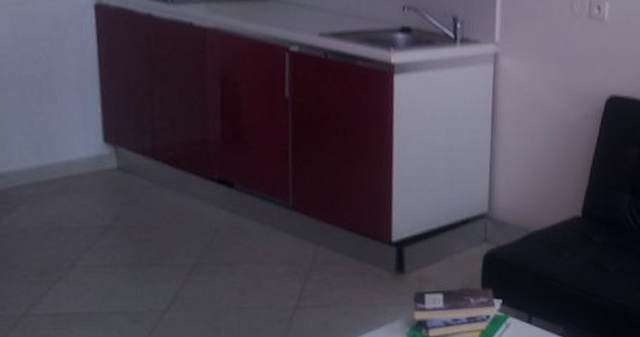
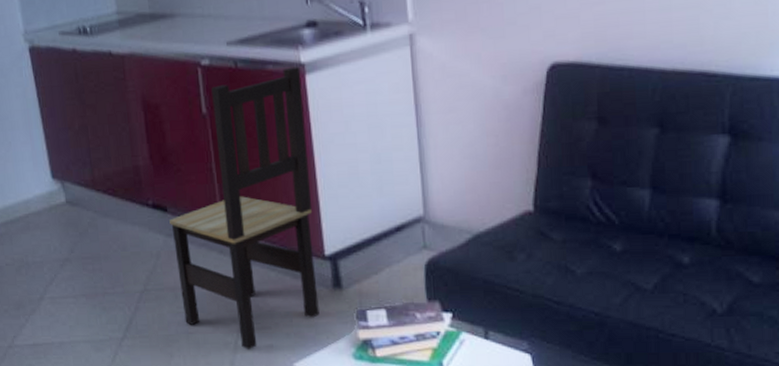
dining chair: none [235,65,390,326] -> present [169,66,319,349]

